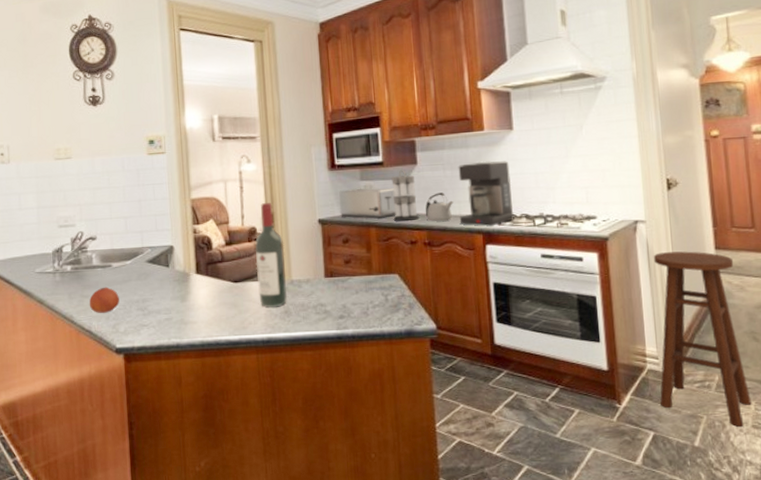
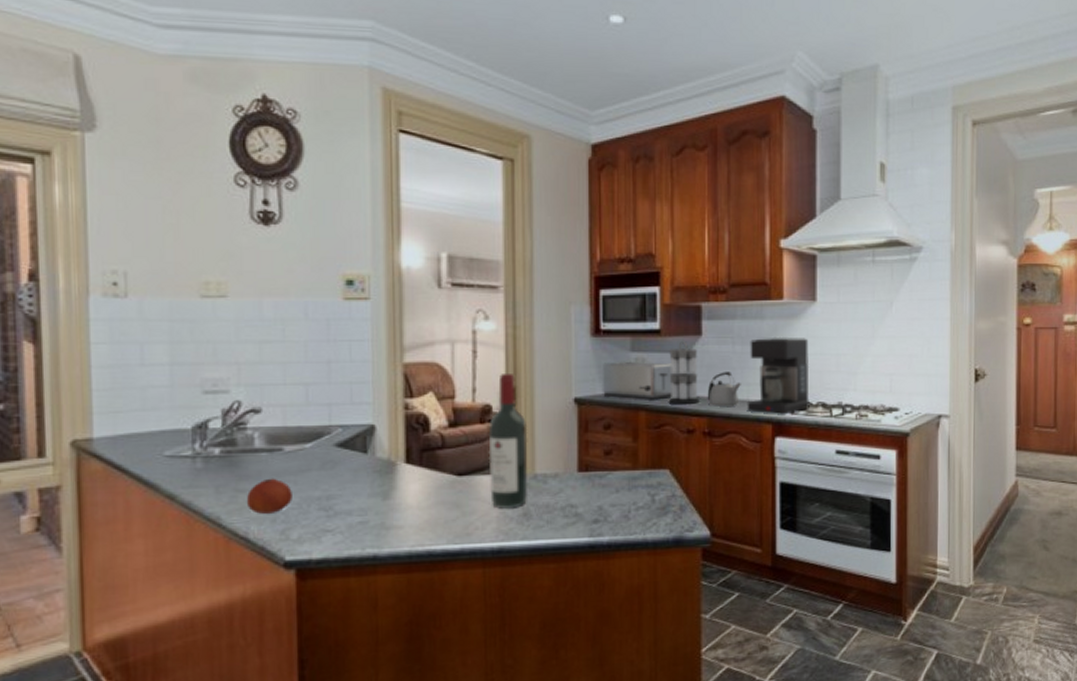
bar stool: present [653,251,752,427] -> none [947,451,1036,642]

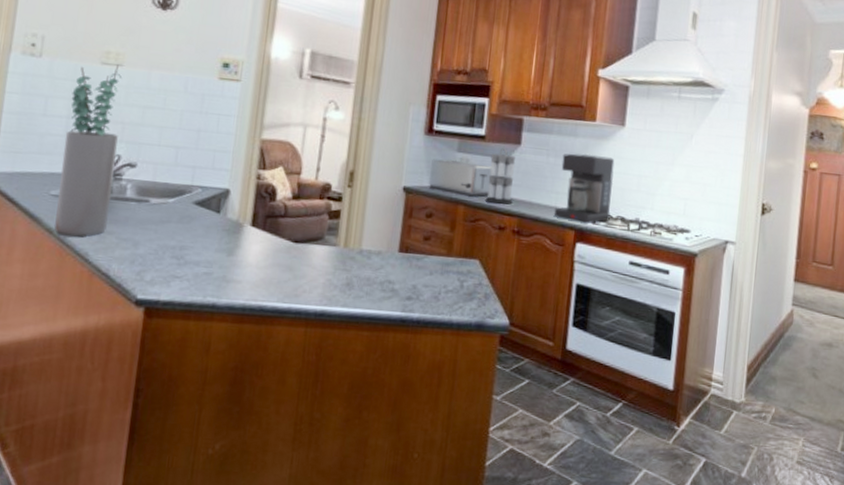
vase: none [171,296,237,501] -> present [54,64,123,237]
fruit: present [246,478,292,515] -> none [111,224,152,257]
wine bottle: present [488,374,528,509] -> none [320,158,360,277]
kettle: present [707,371,741,408] -> none [519,179,551,212]

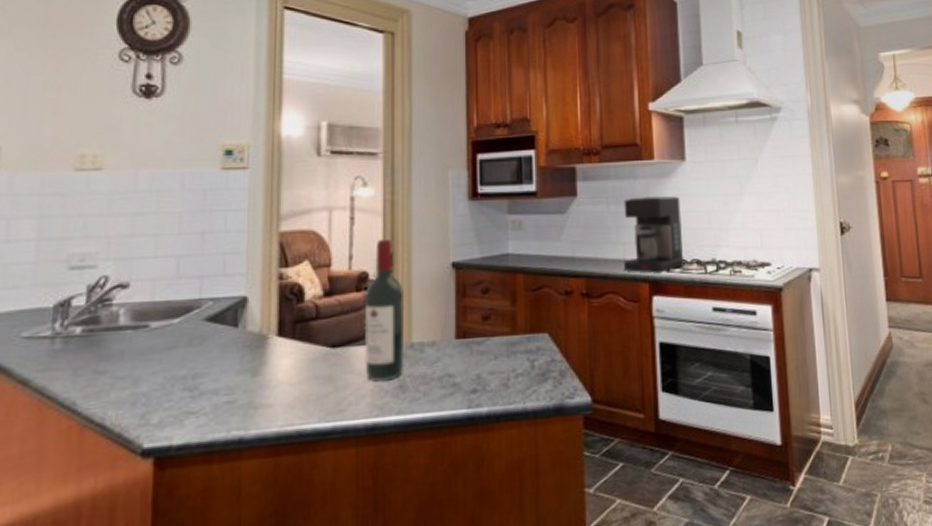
vase: present [54,64,123,237] -> none [30,169,103,386]
wine bottle: none [320,158,360,277] -> present [364,240,405,381]
toaster: present [429,159,492,197] -> none [480,223,550,263]
spice rack: present [485,148,515,205] -> none [545,202,577,266]

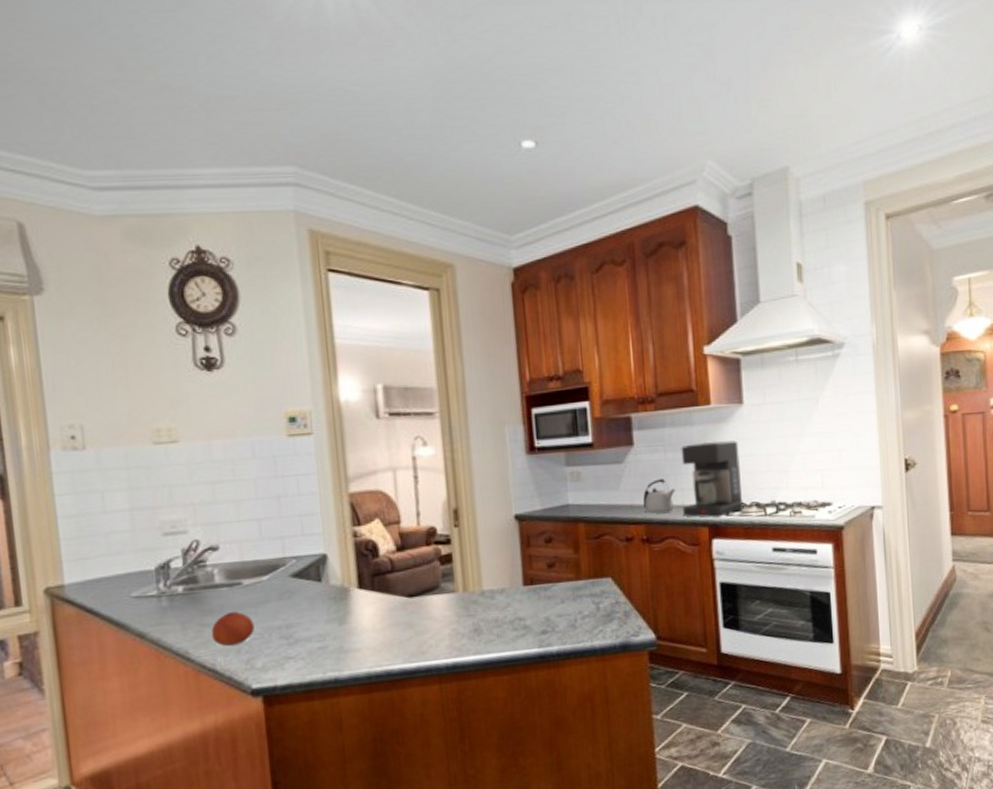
fruit: none [105,357,156,399] -> present [211,611,255,647]
wine bottle: present [364,240,405,381] -> none [434,496,477,626]
kettle: none [584,231,617,268] -> present [642,478,675,514]

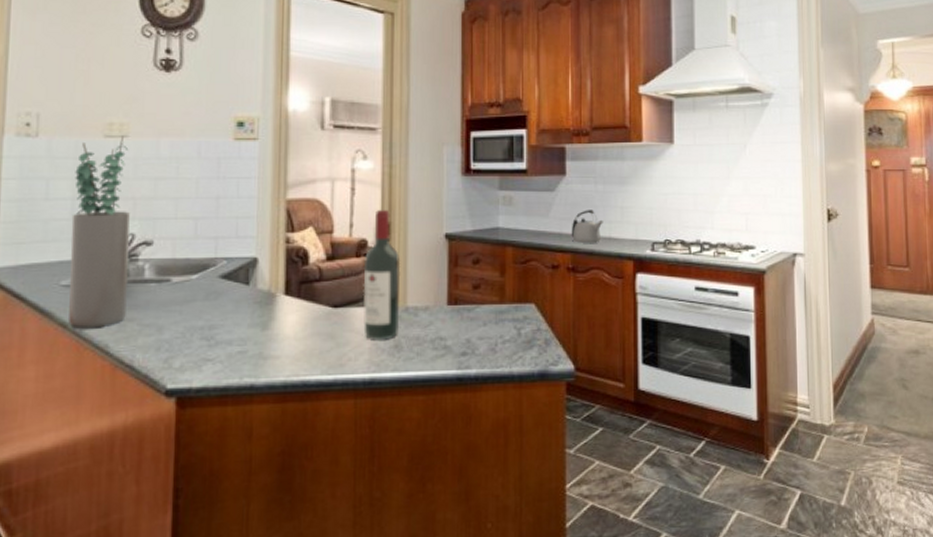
vase: none [129,441,202,638] -> present [69,136,130,329]
fruit: present [211,611,255,647] -> none [133,307,177,344]
wine bottle: none [434,496,477,626] -> present [363,210,401,340]
coffee maker: present [681,440,744,518] -> none [609,177,669,251]

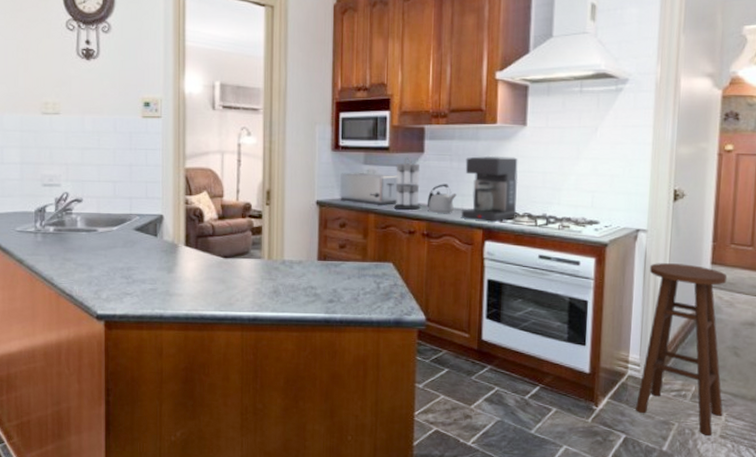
vase: present [69,136,130,329] -> none [21,113,65,265]
wine bottle: present [363,210,401,340] -> none [248,179,279,286]
toaster: none [472,199,538,236] -> present [340,172,398,205]
spice rack: none [534,181,564,241] -> present [393,157,420,210]
coffee maker: none [609,177,669,251] -> present [461,155,518,222]
bar stool: none [809,289,898,483] -> present [636,263,728,436]

